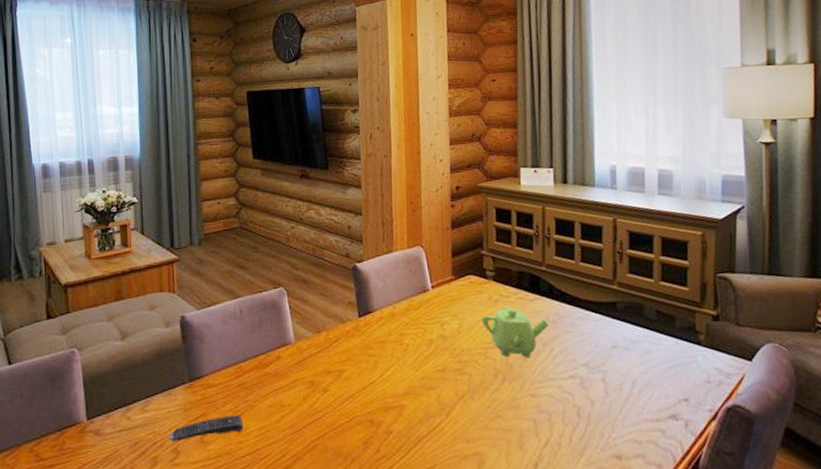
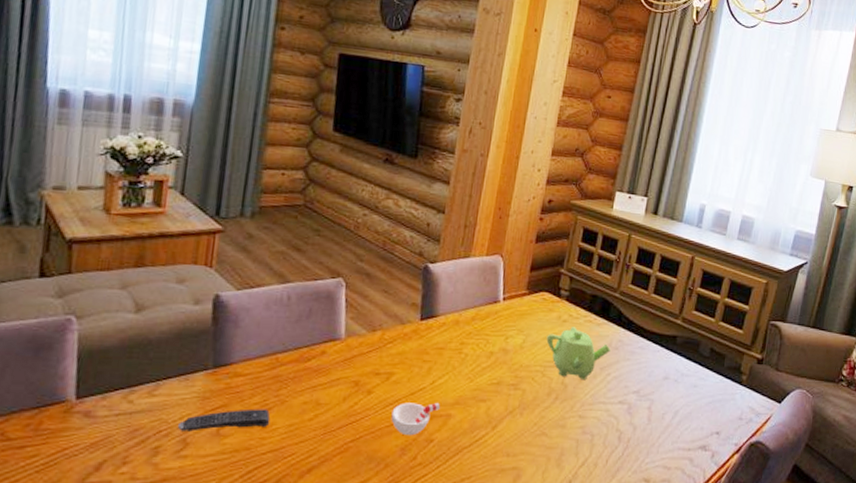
cup: none [349,394,392,430] -> present [391,402,440,436]

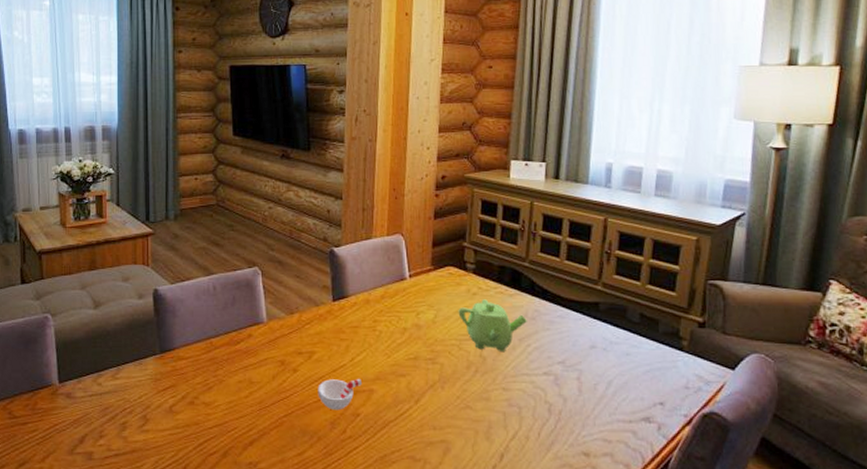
remote control: present [178,409,271,432] -> none [139,388,212,409]

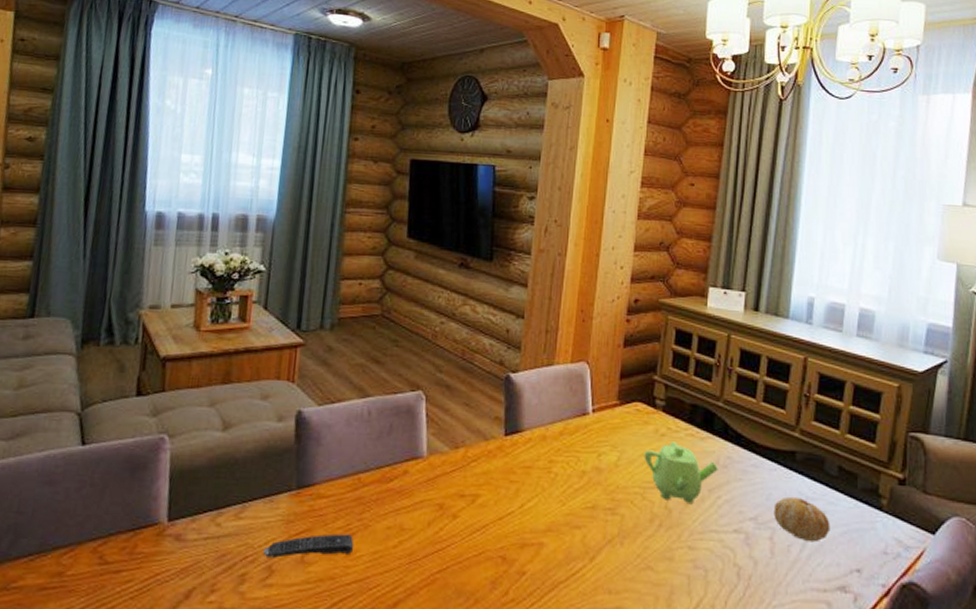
remote control: none [139,388,212,409] -> present [264,533,354,558]
cup: present [318,378,362,411] -> none [479,528,531,567]
fruit: none [580,342,634,381] -> present [773,496,831,543]

